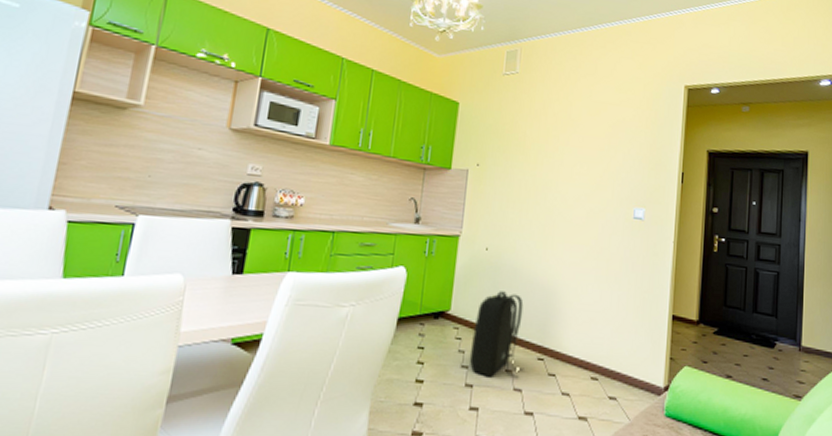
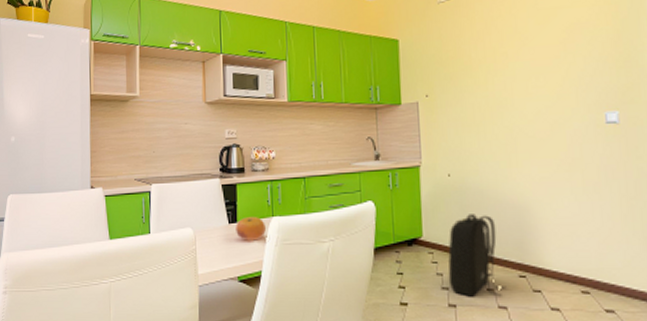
fruit: none [239,268,278,298] -> present [236,216,266,241]

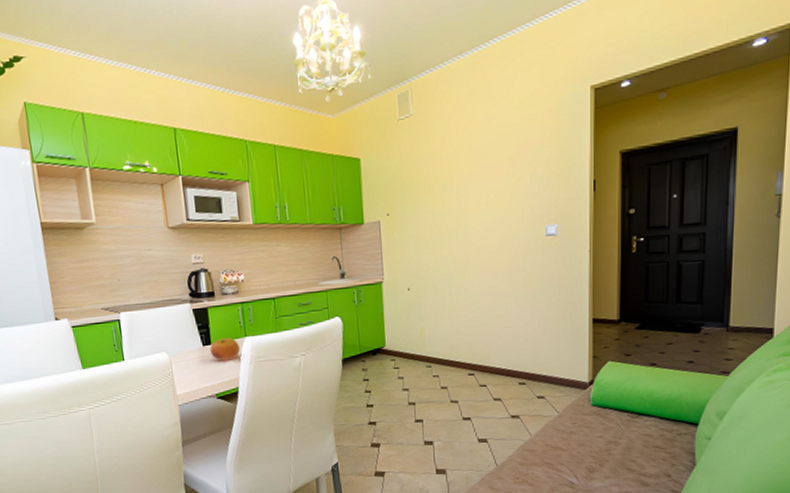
backpack: present [448,214,507,297] -> none [408,323,458,395]

